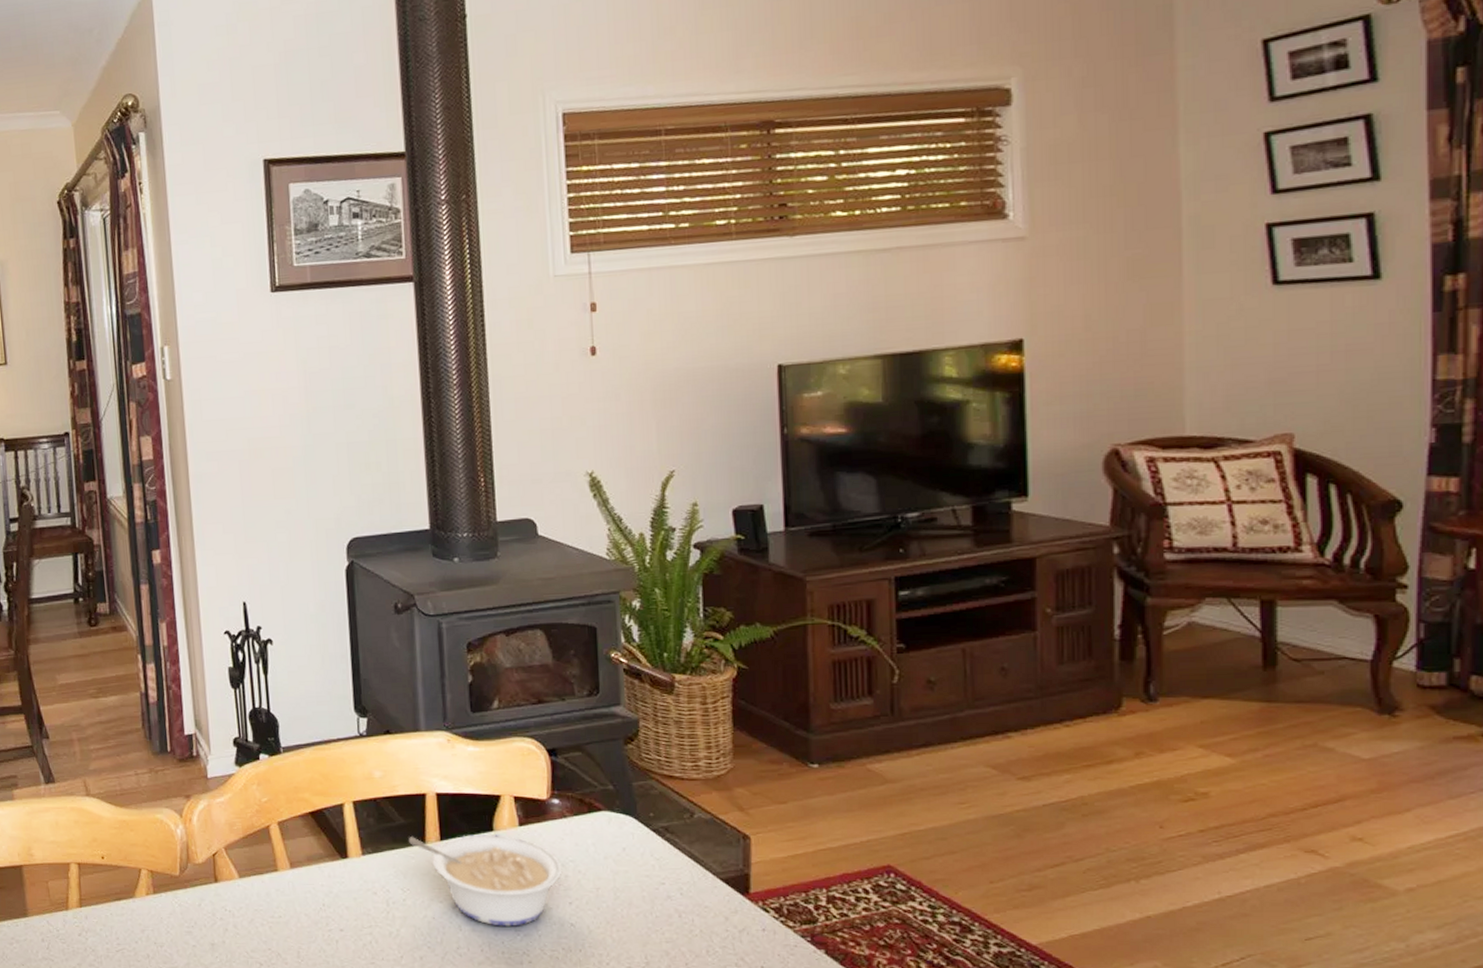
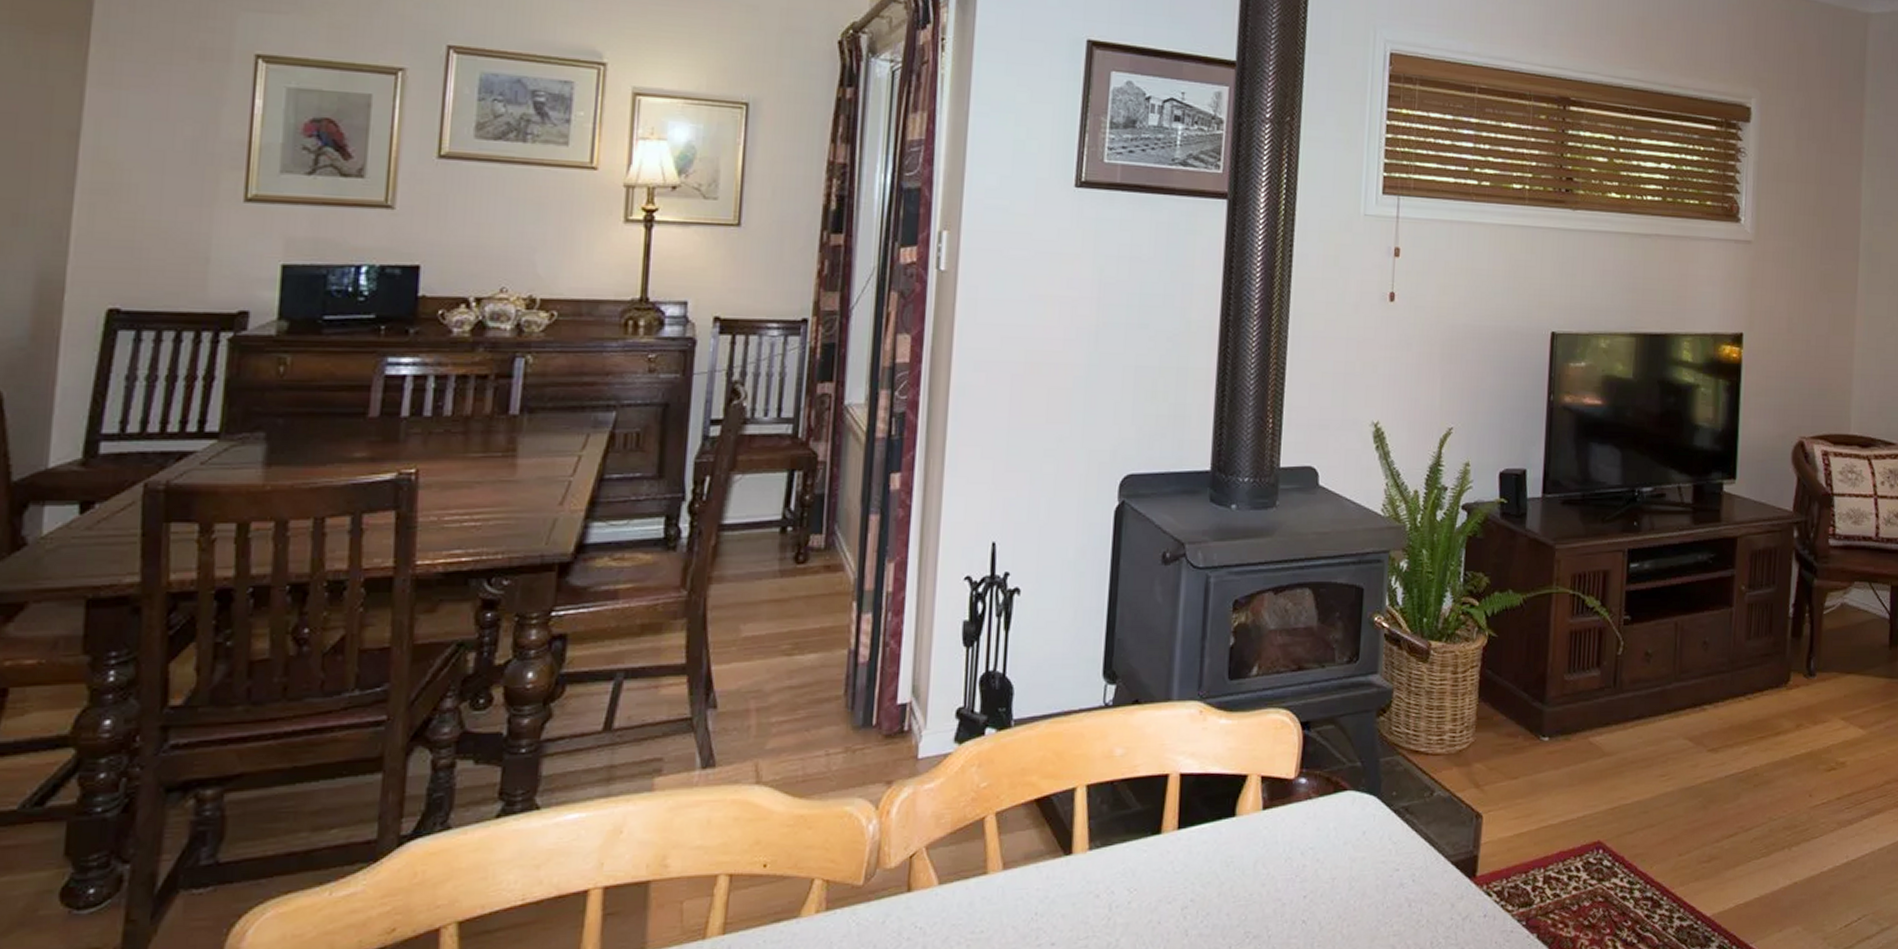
legume: present [409,834,563,926] -> none [1143,820,1301,928]

